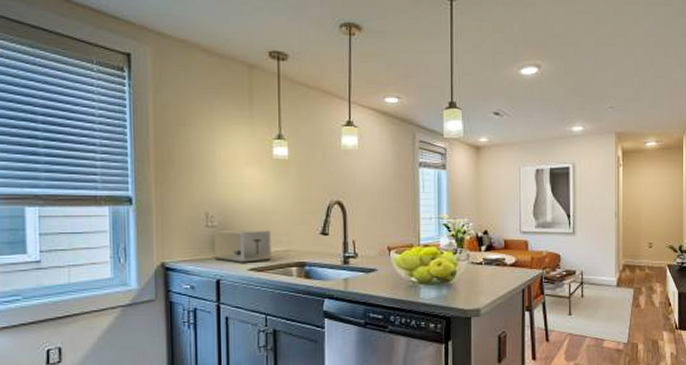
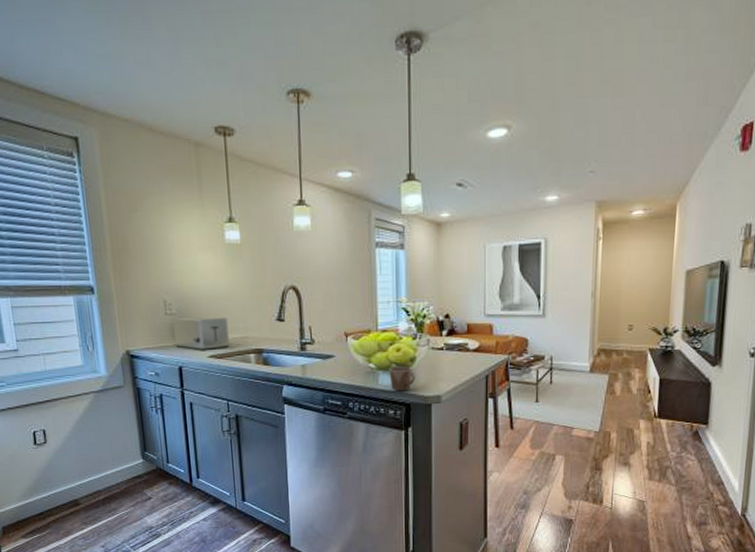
mug: none [429,280,456,305] -> present [388,366,415,392]

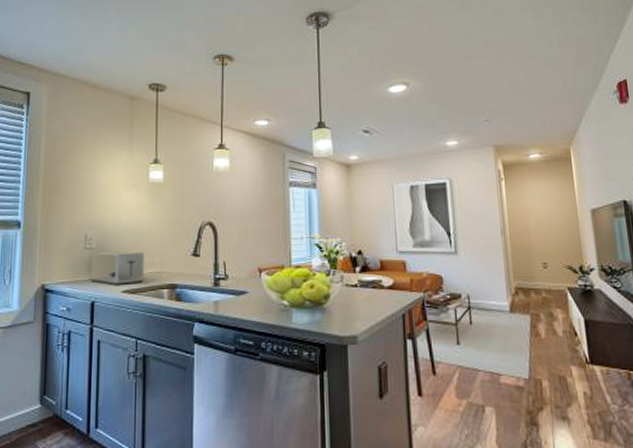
mug: present [388,366,415,392] -> none [302,303,330,331]

